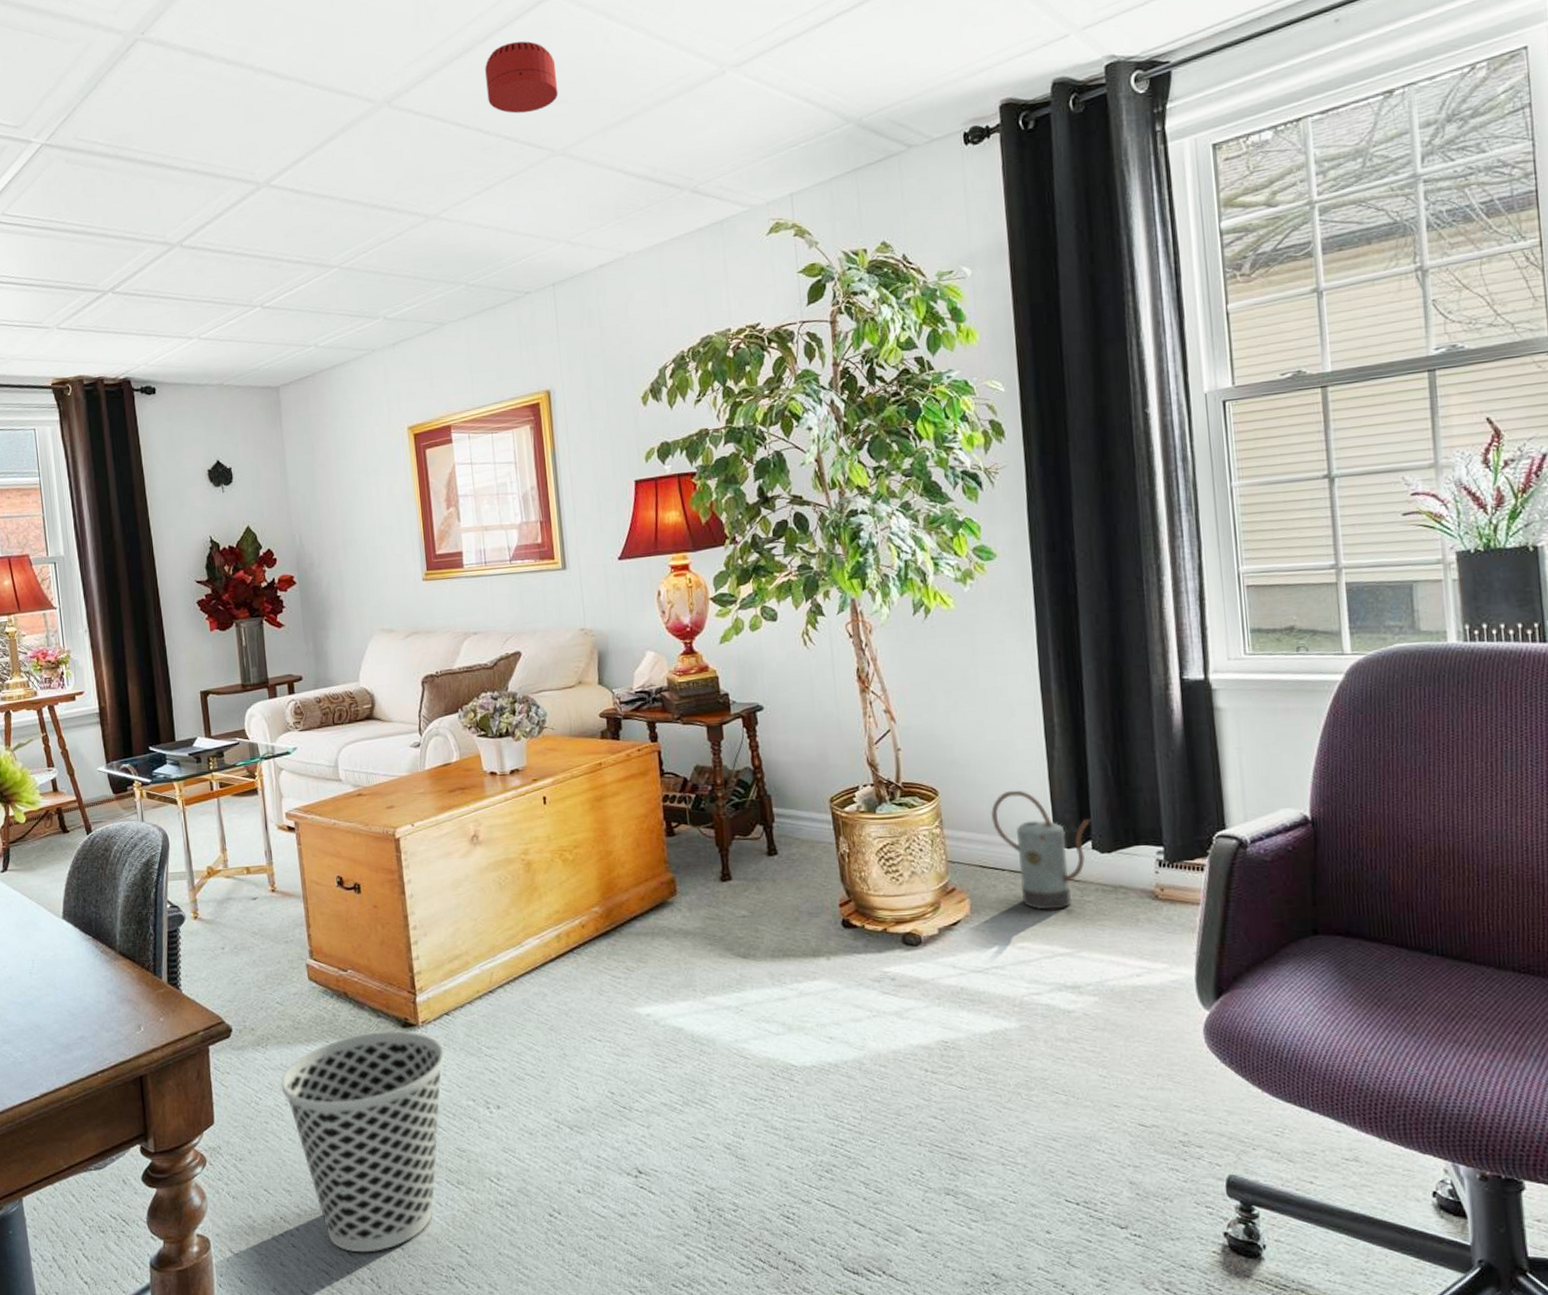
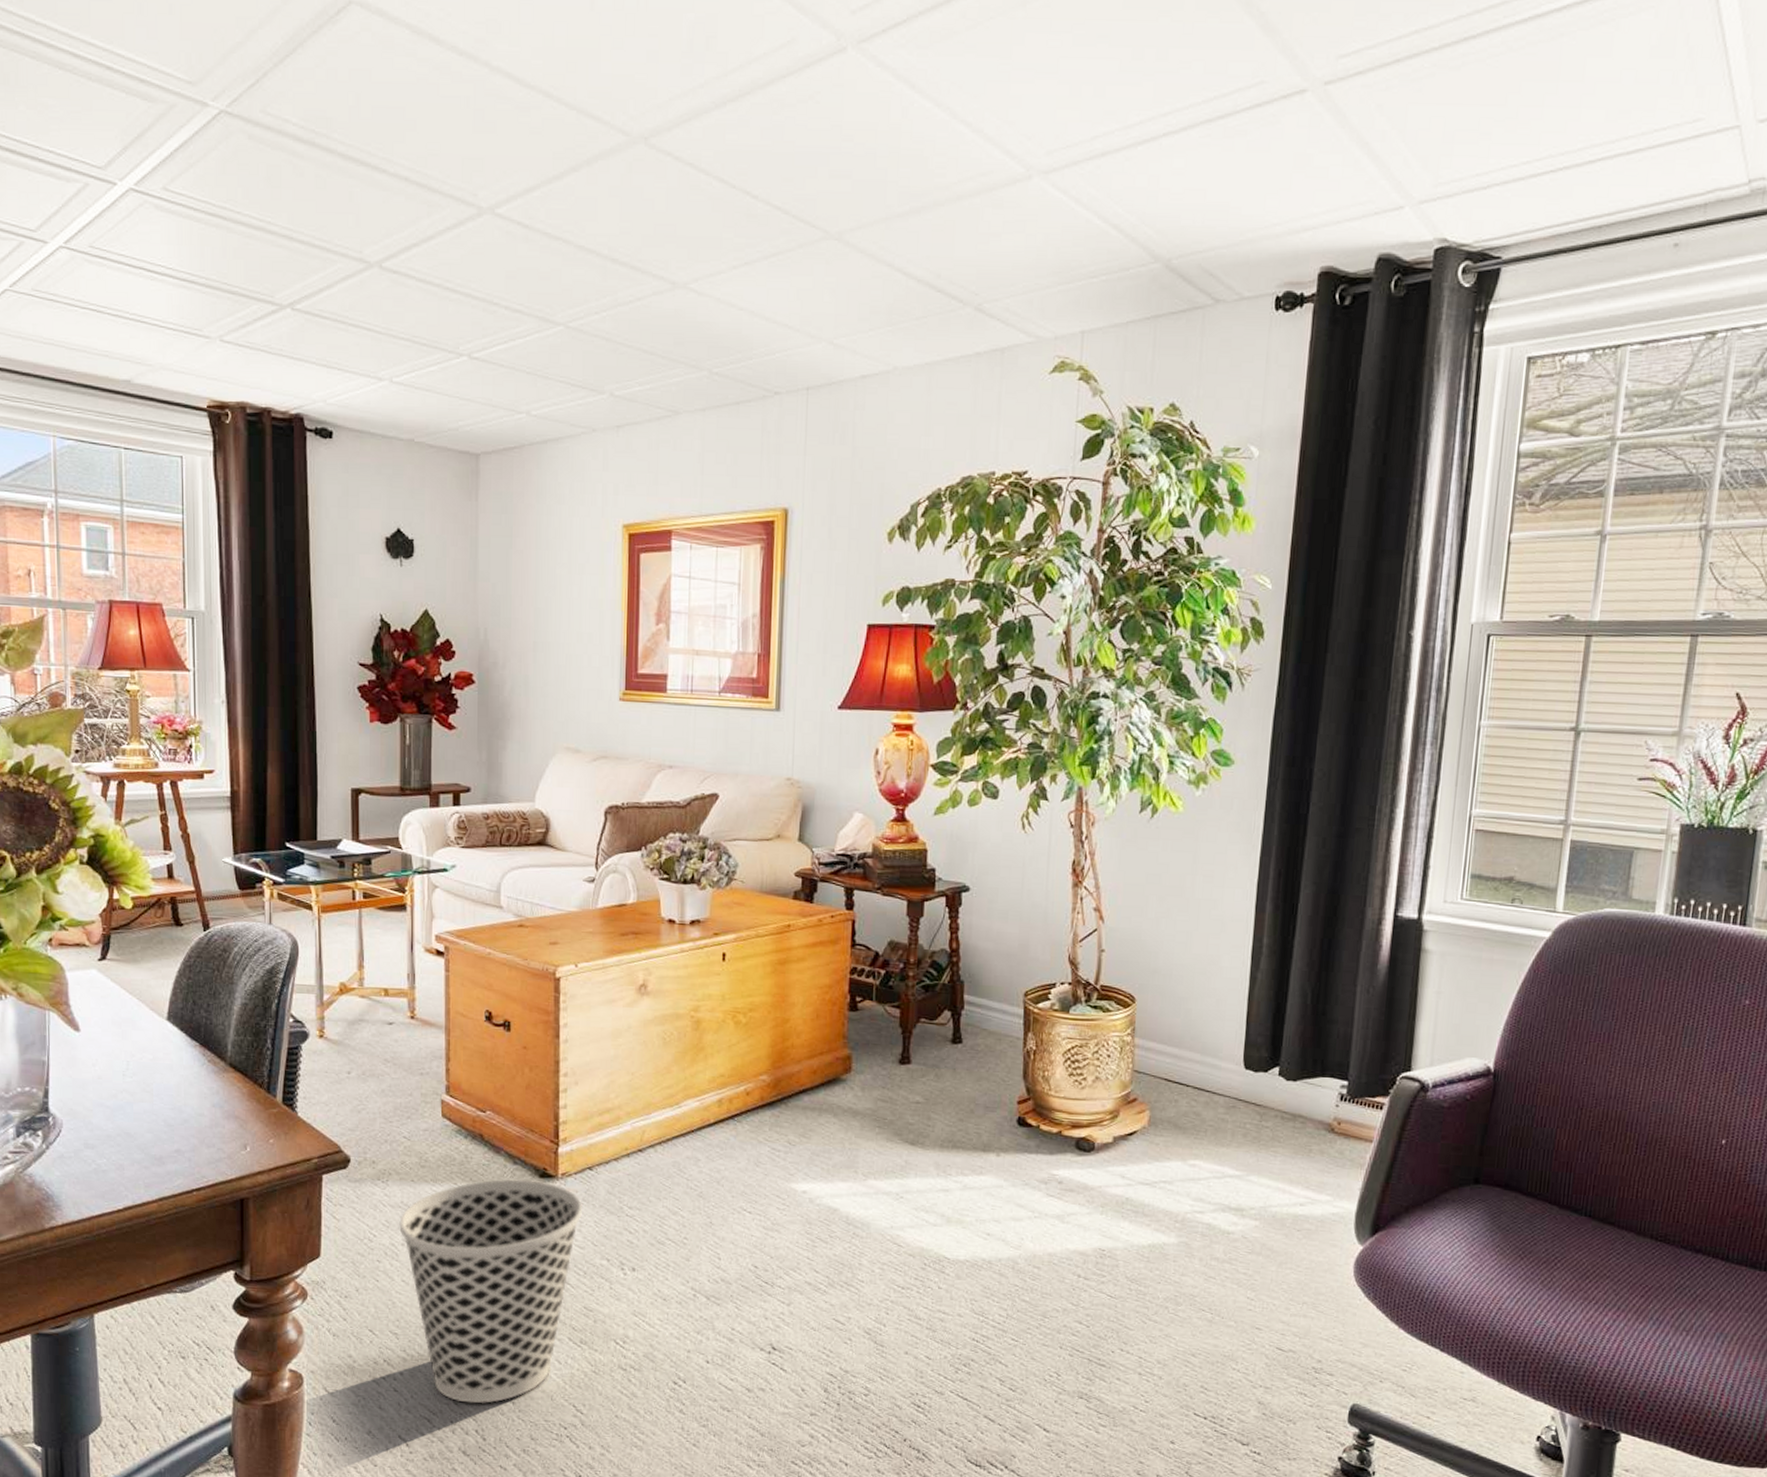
smoke detector: present [485,41,559,114] -> none [761,94,844,183]
watering can: present [990,790,1091,910] -> none [1184,1006,1282,1132]

